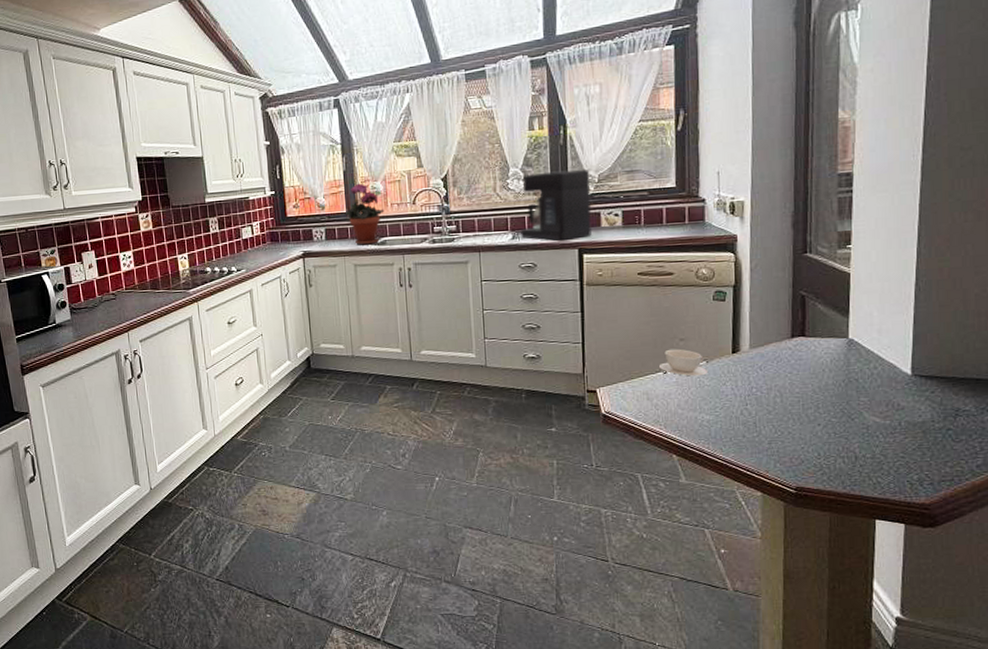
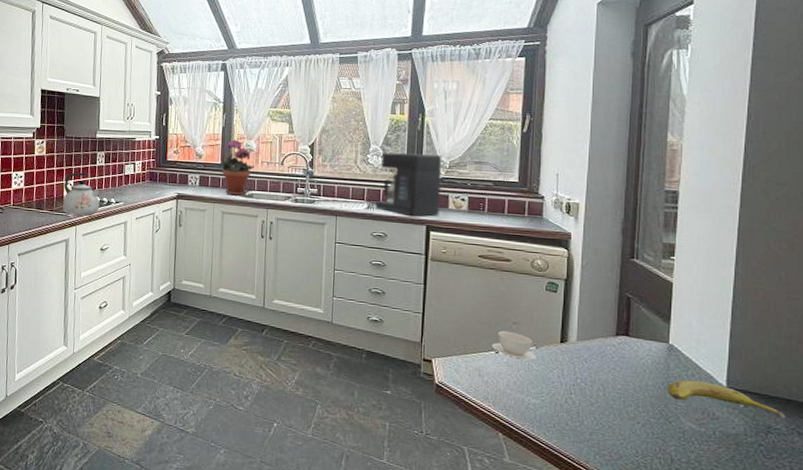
kettle: none [178,242,220,292] -> present [63,172,100,217]
fruit: none [849,372,975,400] -> present [668,379,786,420]

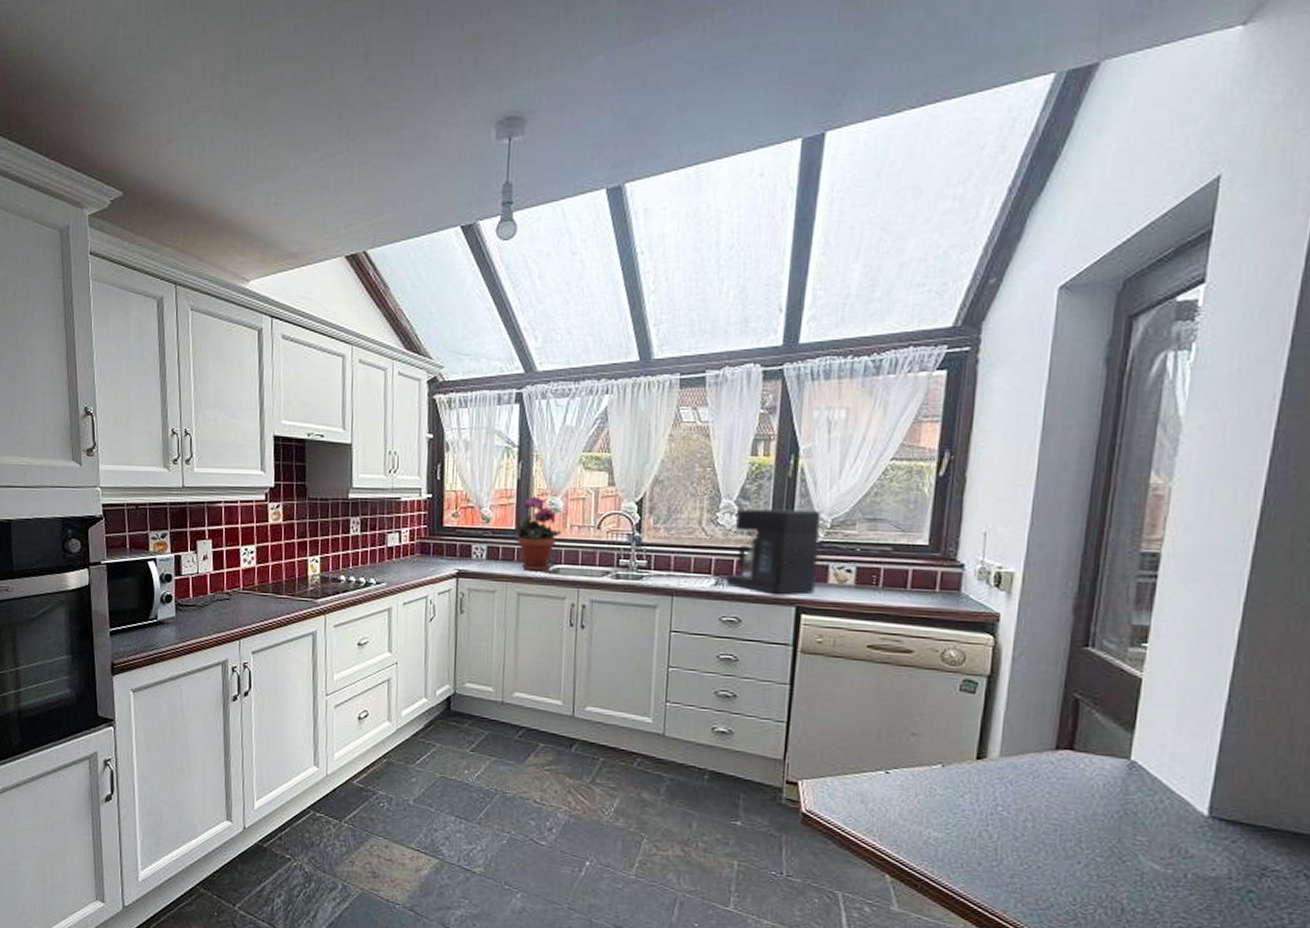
kettle: present [63,172,100,217] -> none [307,544,356,603]
teacup: present [491,330,537,360] -> none [880,744,943,782]
fruit: present [668,379,786,420] -> none [1123,806,1290,859]

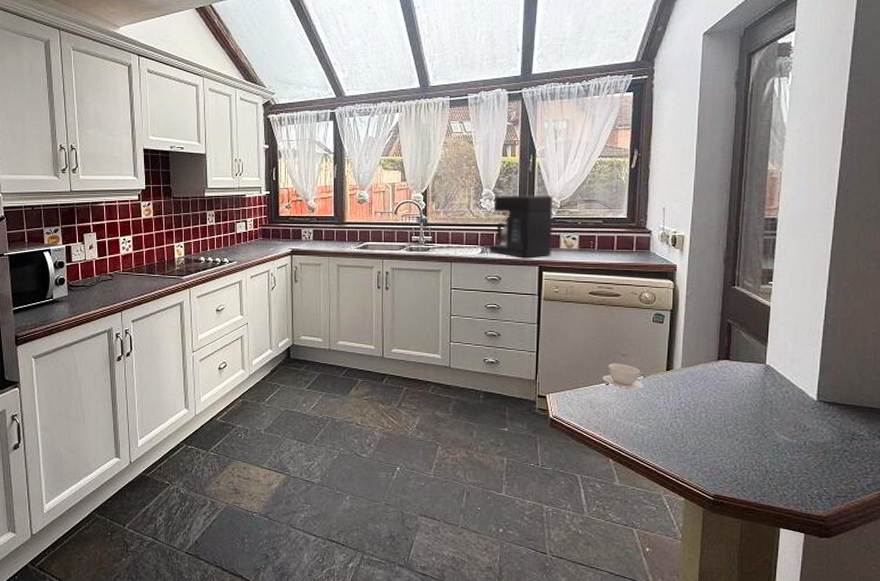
potted plant: present [513,496,562,572] -> none [332,190,369,248]
teacup: none [880,744,943,782] -> present [602,363,645,389]

